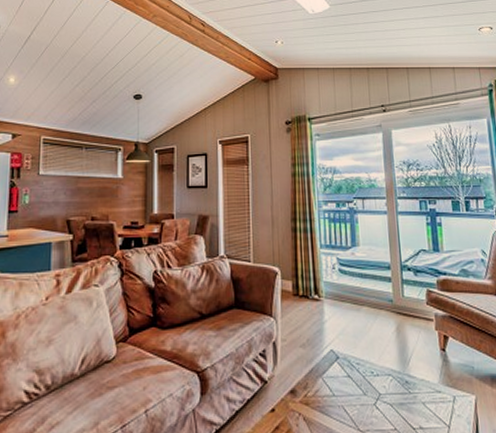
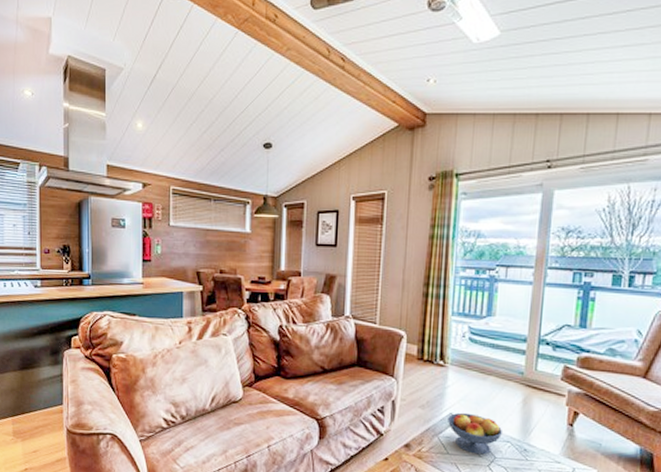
fruit bowl: none [329,347,384,393] -> present [448,412,503,455]

